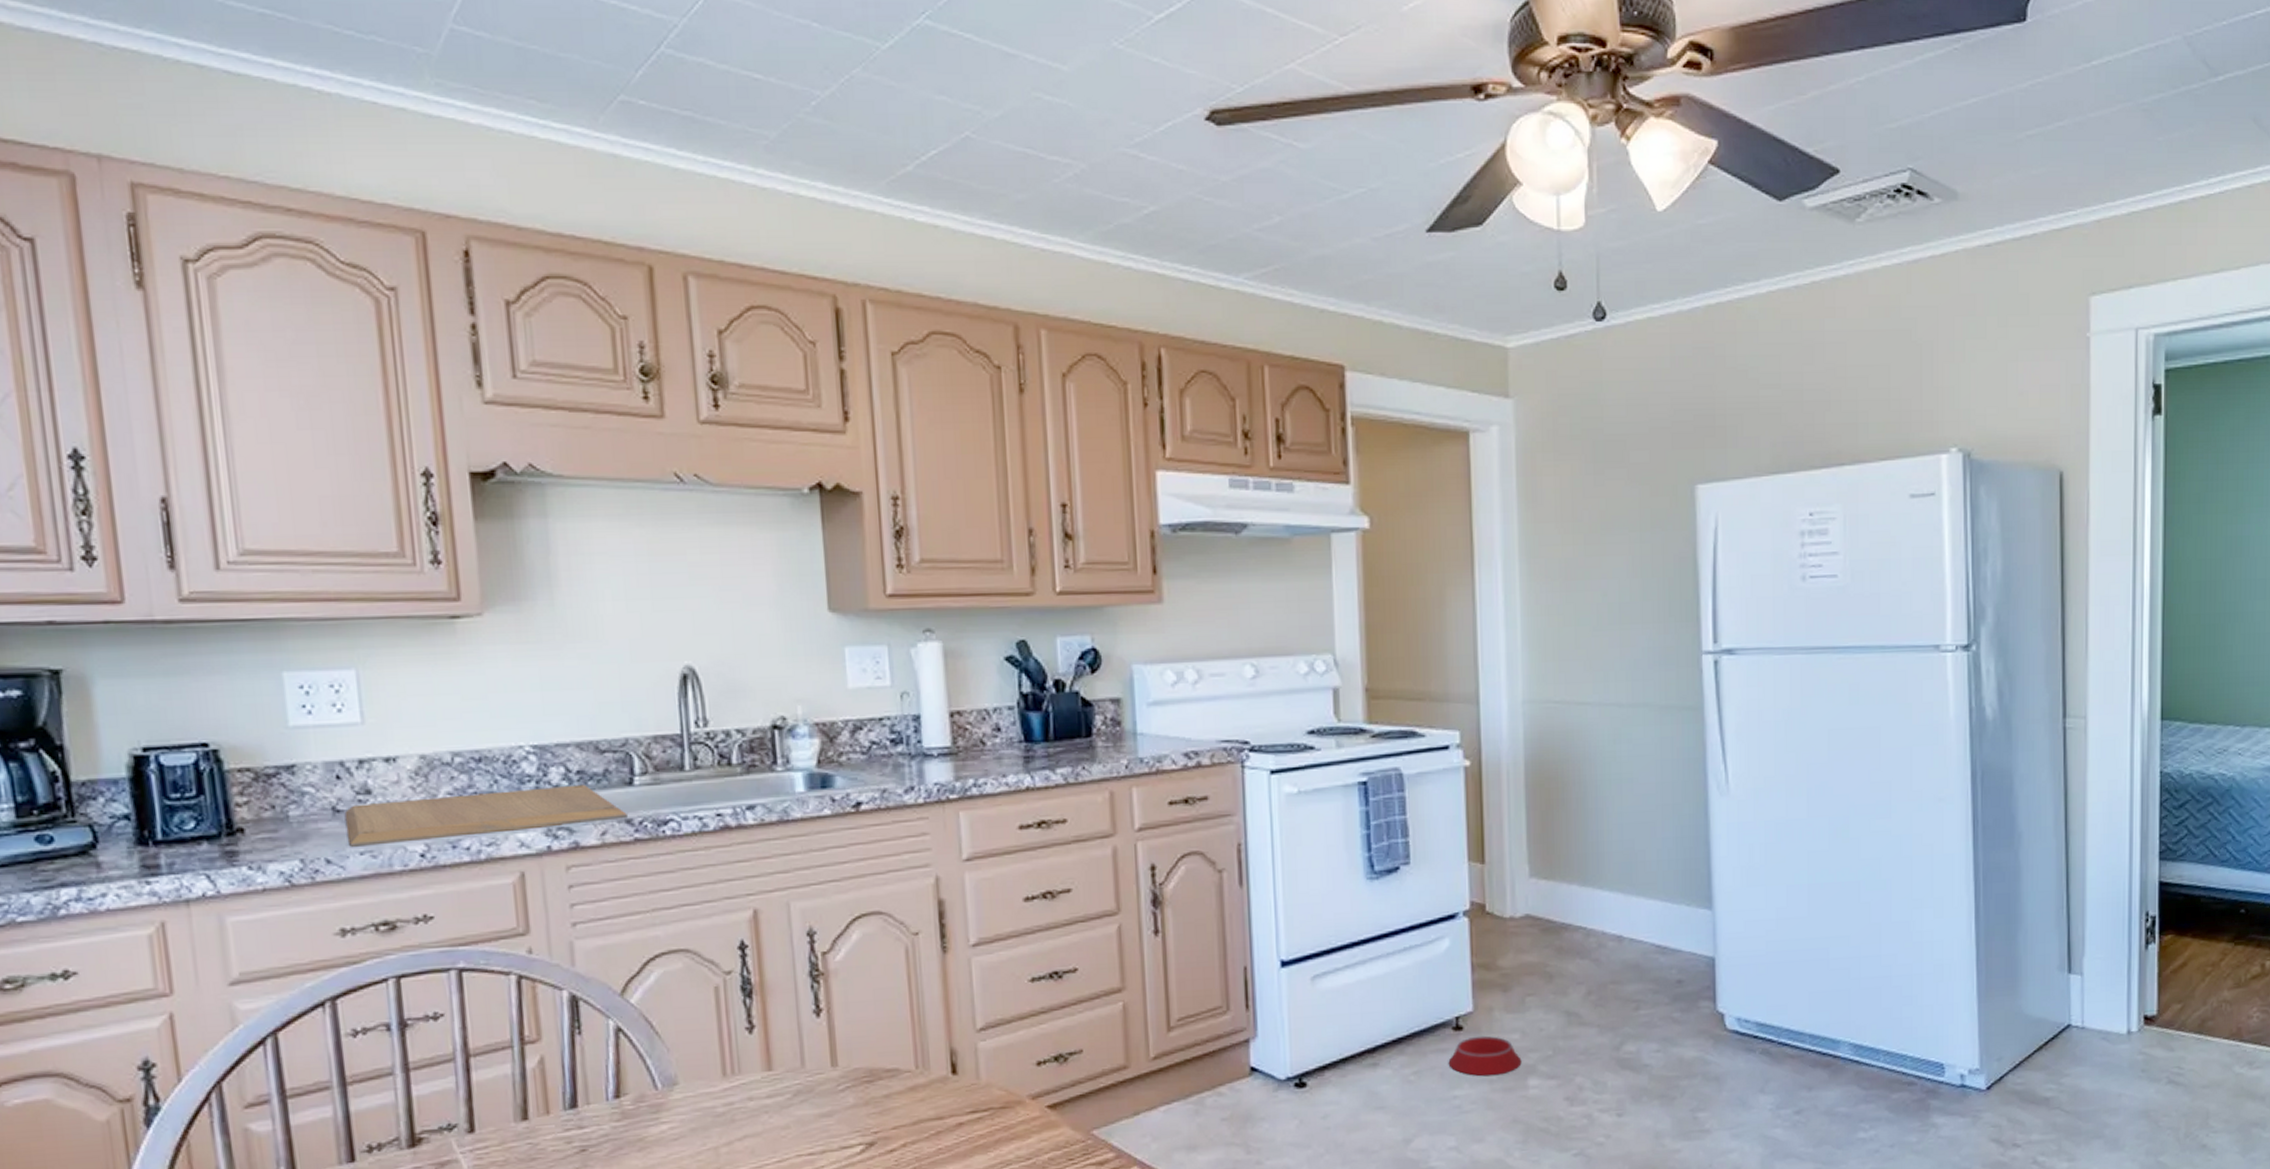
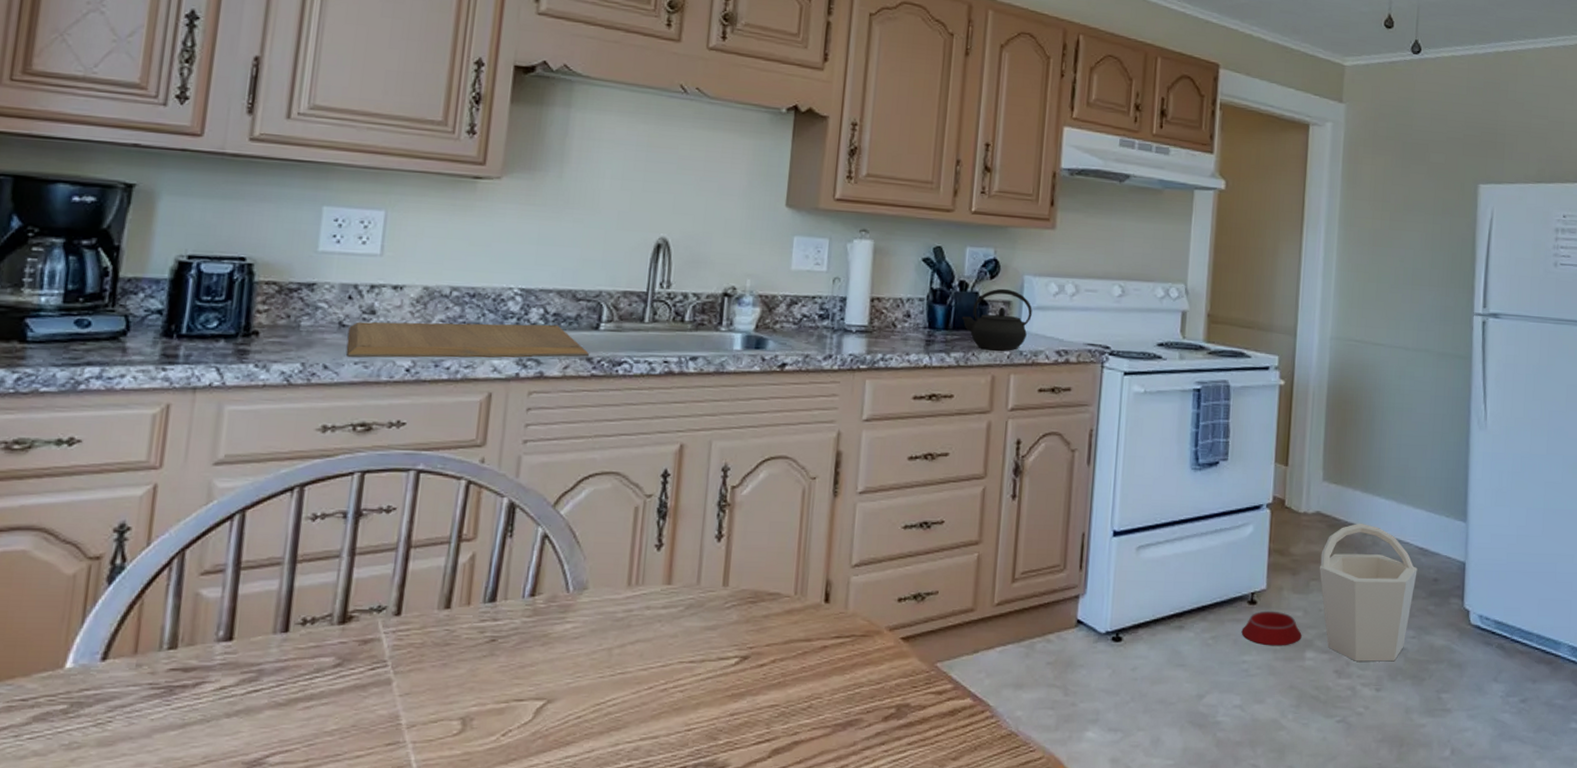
kettle: none [1063,683,1148,762] -> present [961,288,1032,352]
bucket: none [1535,922,1656,1085] -> present [1319,523,1418,662]

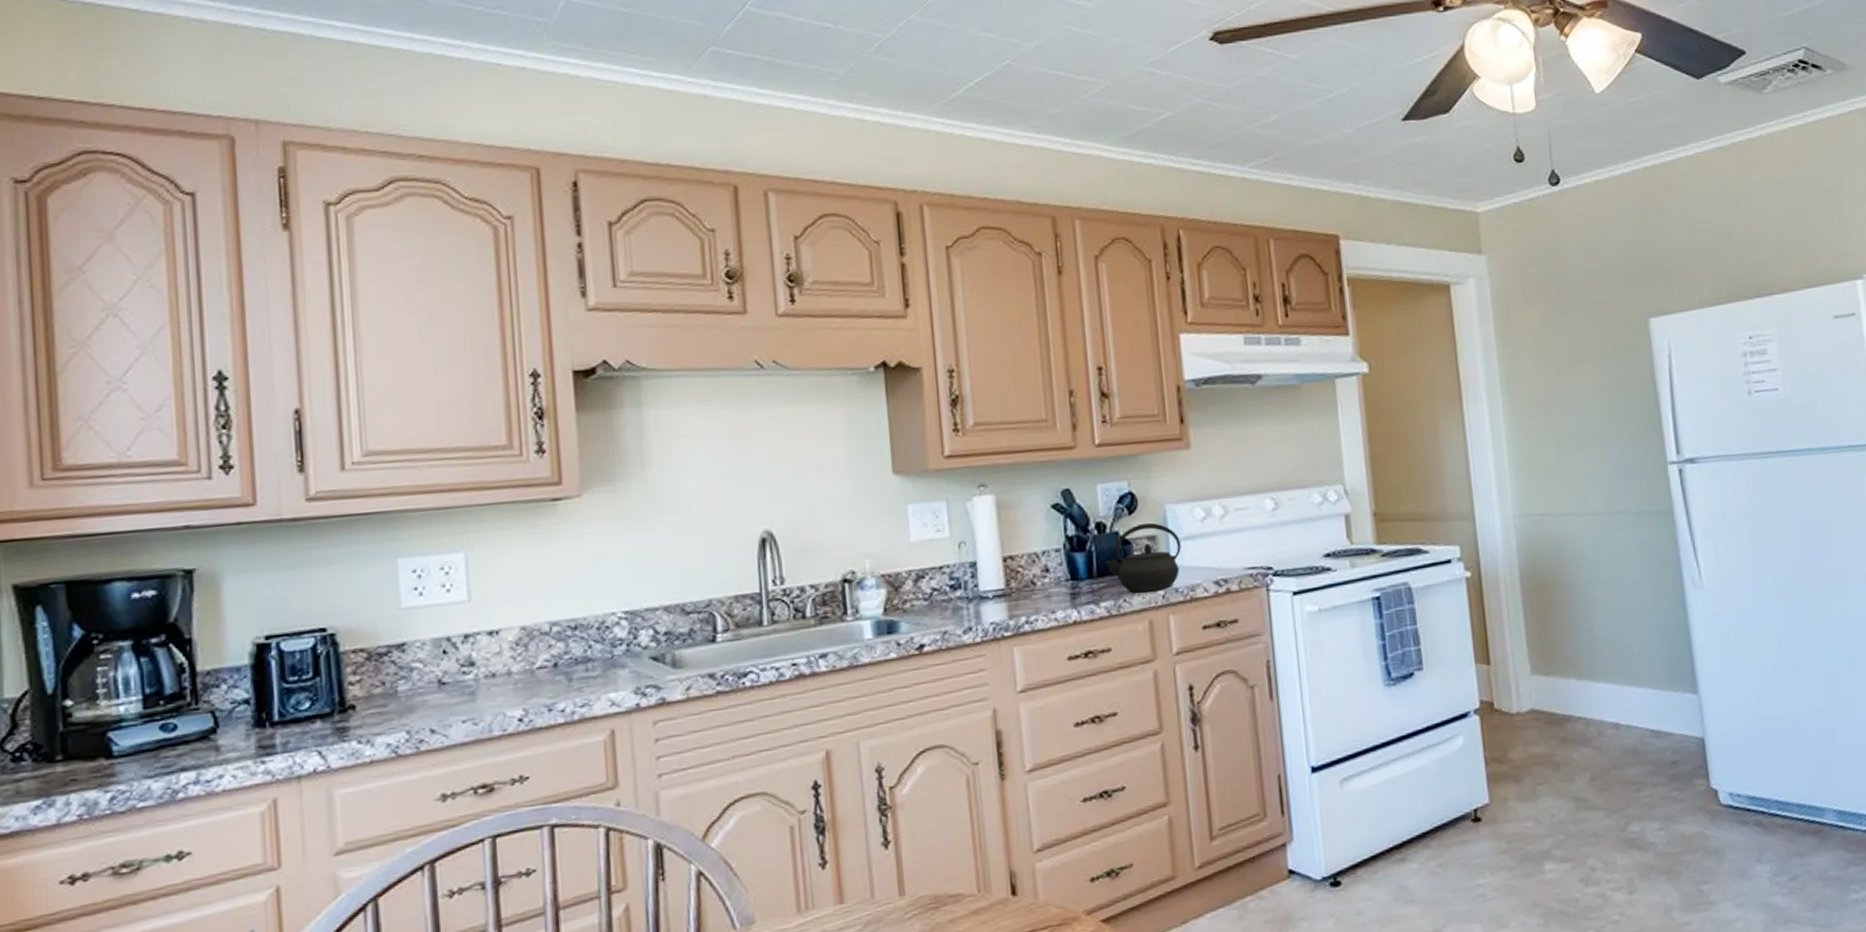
chopping board: present [346,322,589,358] -> none [449,644,710,718]
pet bowl: present [1241,610,1302,646] -> none [1470,825,1537,864]
bucket: present [1319,523,1418,662] -> none [1543,713,1653,866]

